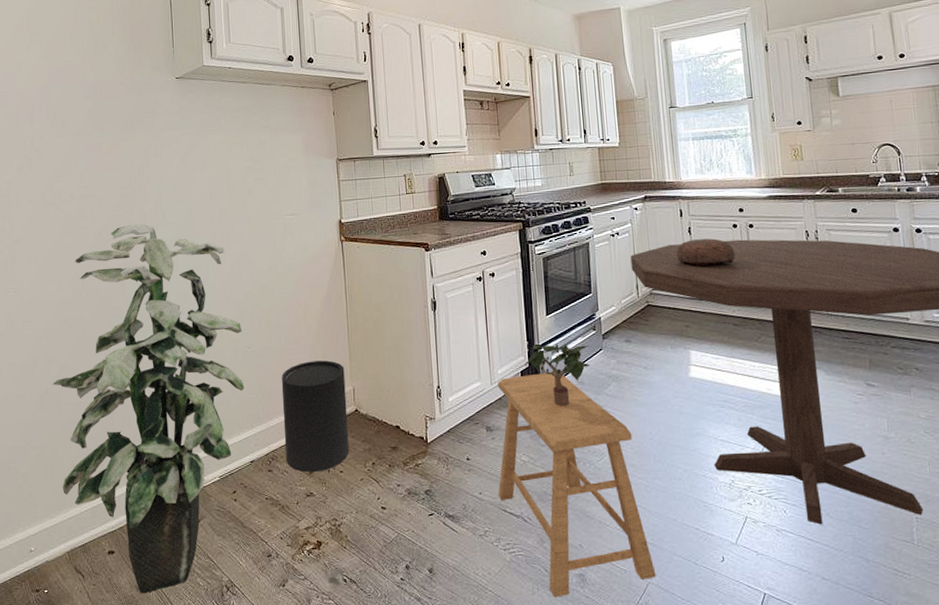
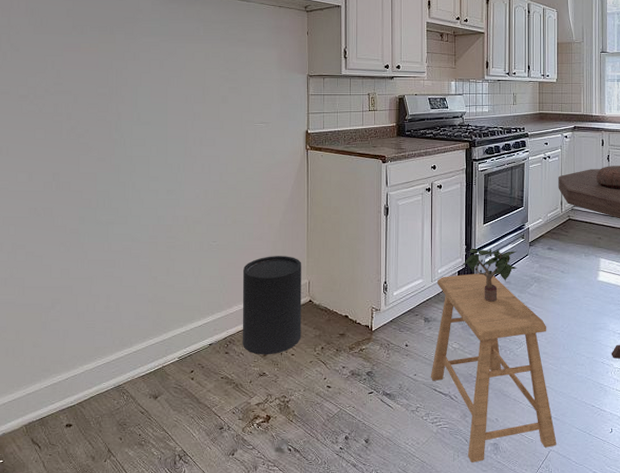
indoor plant: present [53,223,245,594] -> none [18,122,208,463]

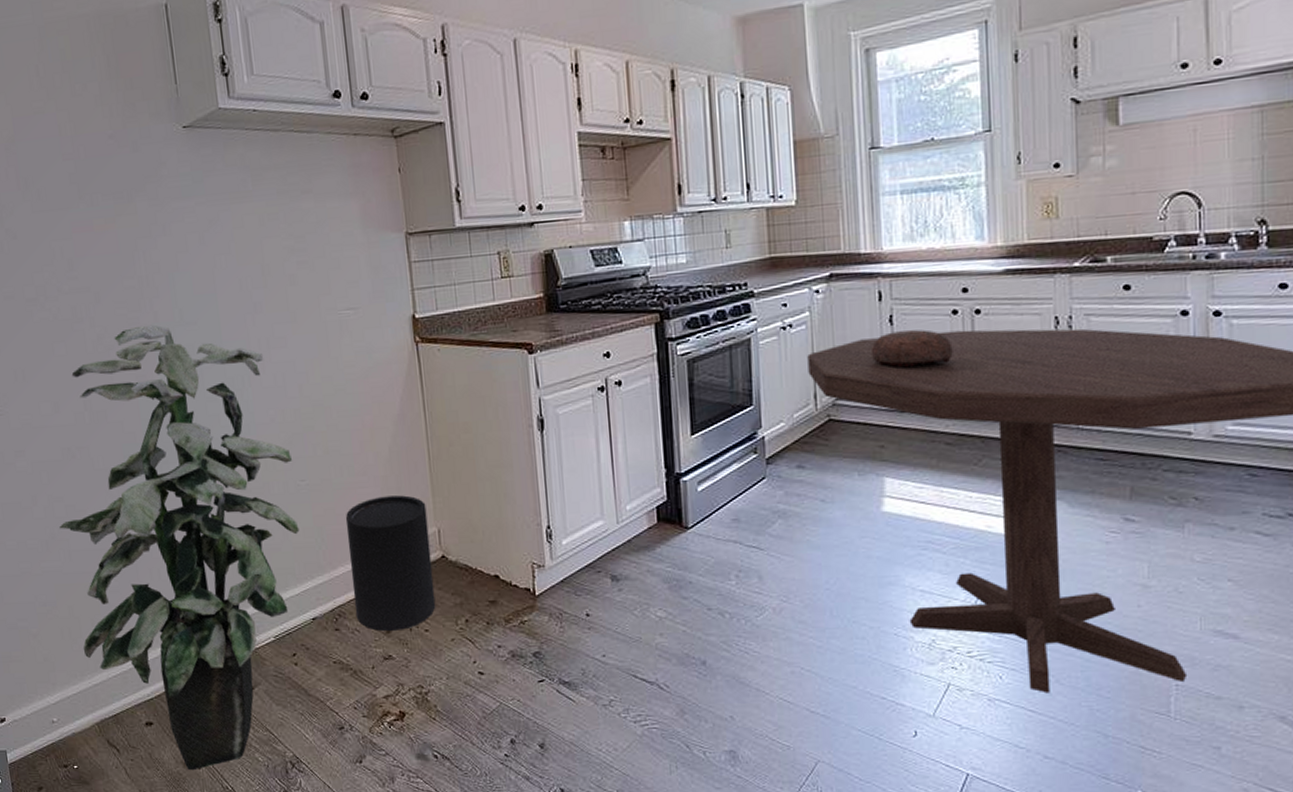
indoor plant: none [18,122,208,463] -> present [59,324,300,771]
stool: present [431,273,557,463] -> none [626,508,828,777]
potted plant: present [462,249,518,302] -> none [662,471,750,550]

